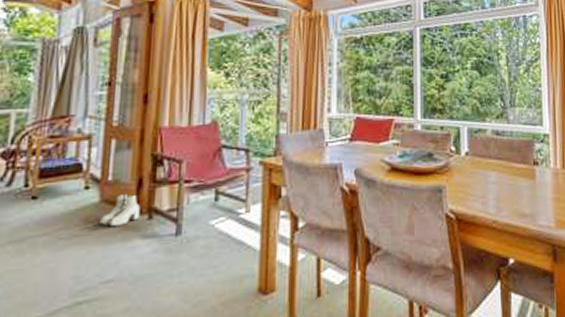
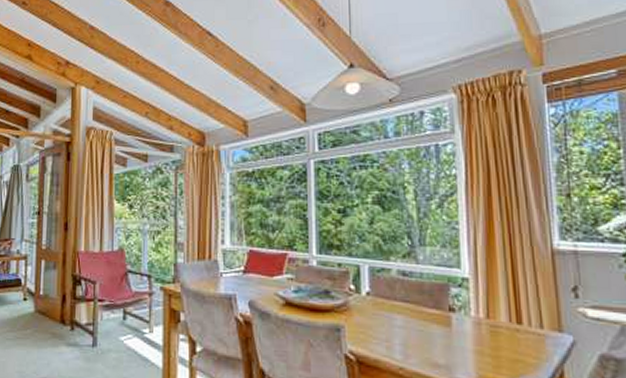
boots: present [100,193,140,226] -> none [35,306,65,333]

